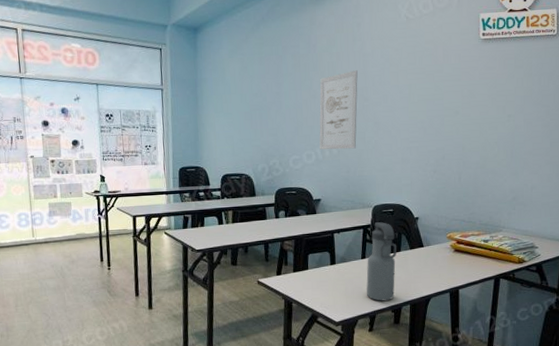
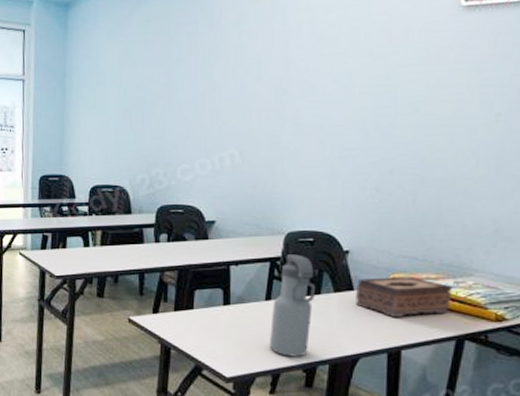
wall art: present [319,70,358,150] -> none [218,53,276,158]
tissue box: none [425,234,489,266] -> present [356,276,452,318]

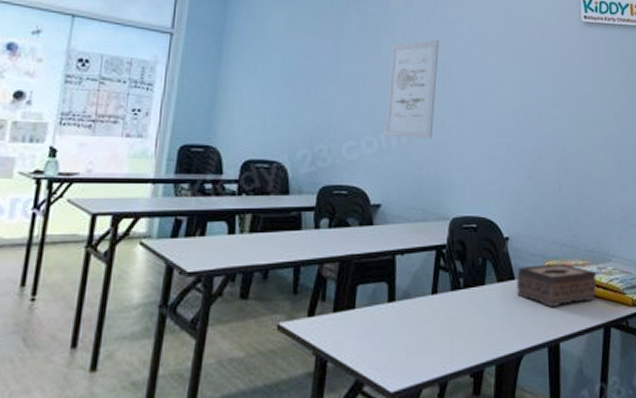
wall art: none [218,53,276,158] -> present [385,39,439,139]
water bottle: present [270,254,315,357] -> none [437,242,479,360]

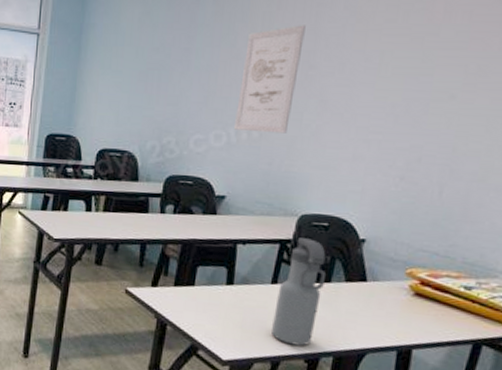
water bottle: none [437,242,479,360] -> present [271,238,326,346]
tissue box: present [517,262,596,308] -> none [367,270,473,316]

